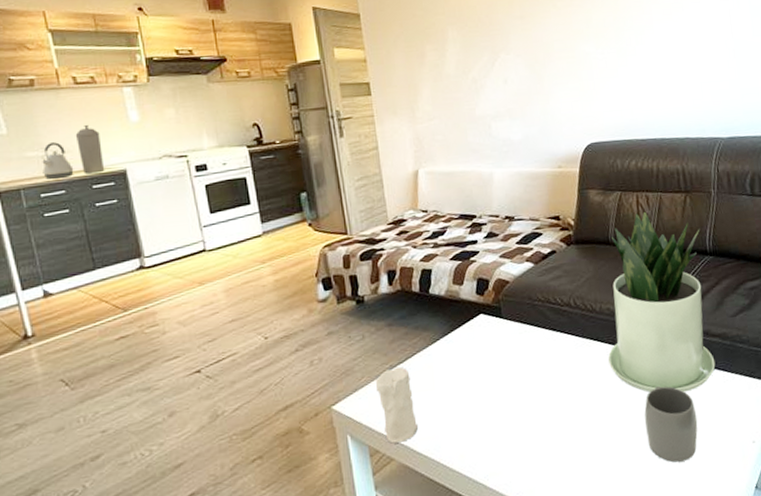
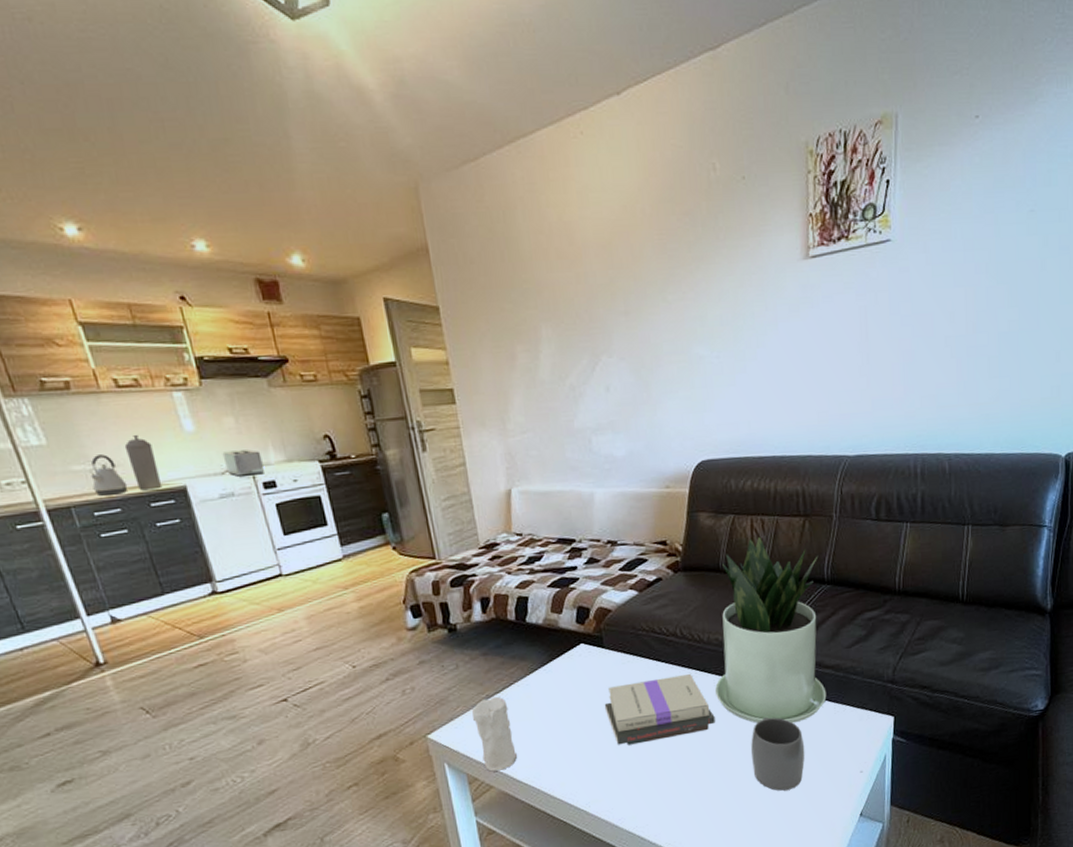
toaster: none [161,137,197,162] -> present [222,450,264,478]
books: none [502,343,609,416] -> present [604,674,715,745]

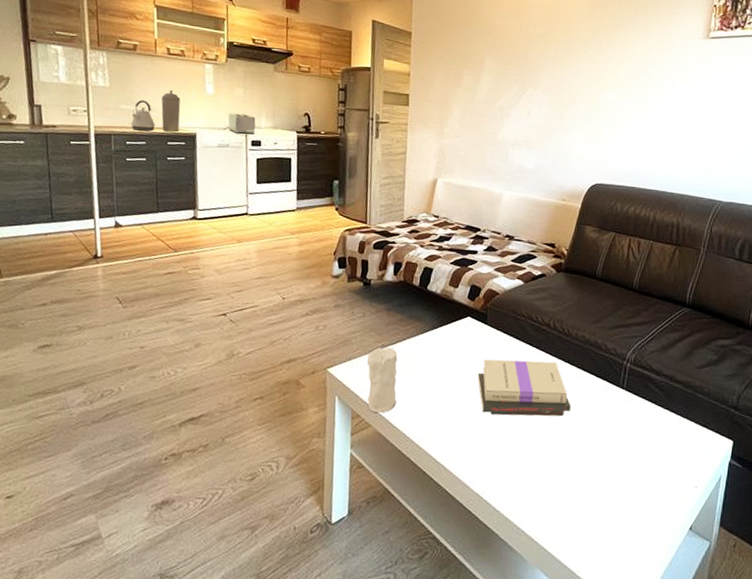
planter: present [715,536,827,724] -> none [575,255,684,427]
mug: present [751,717,805,791] -> none [597,416,647,489]

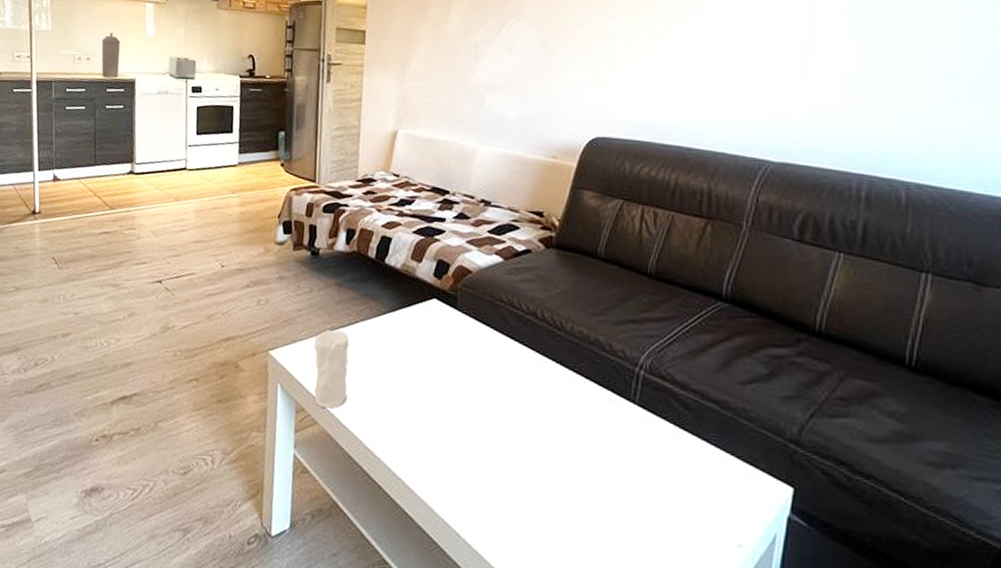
kettle: present [131,100,156,132] -> none [71,44,95,78]
books: present [477,359,571,417] -> none [444,352,564,433]

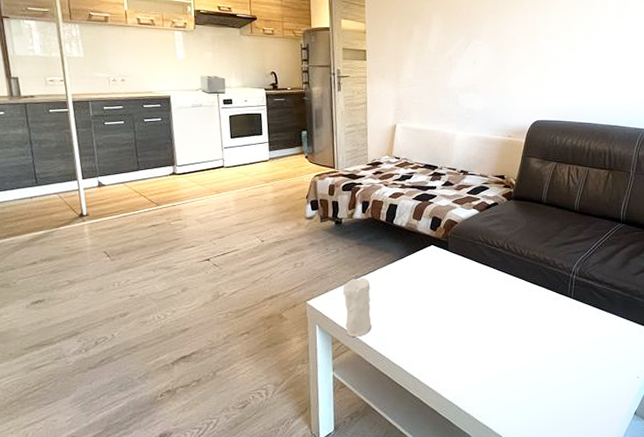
canister: present [101,32,121,79] -> none [134,56,154,96]

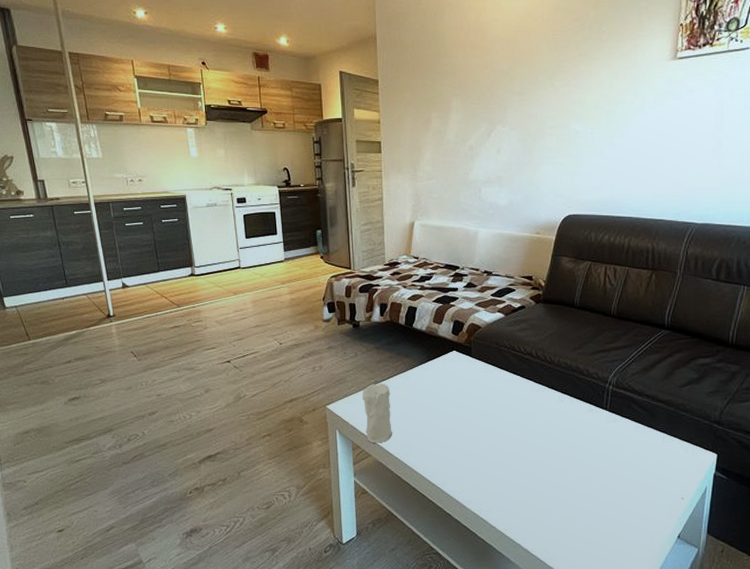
toaster: present [199,75,226,95] -> none [213,173,239,193]

